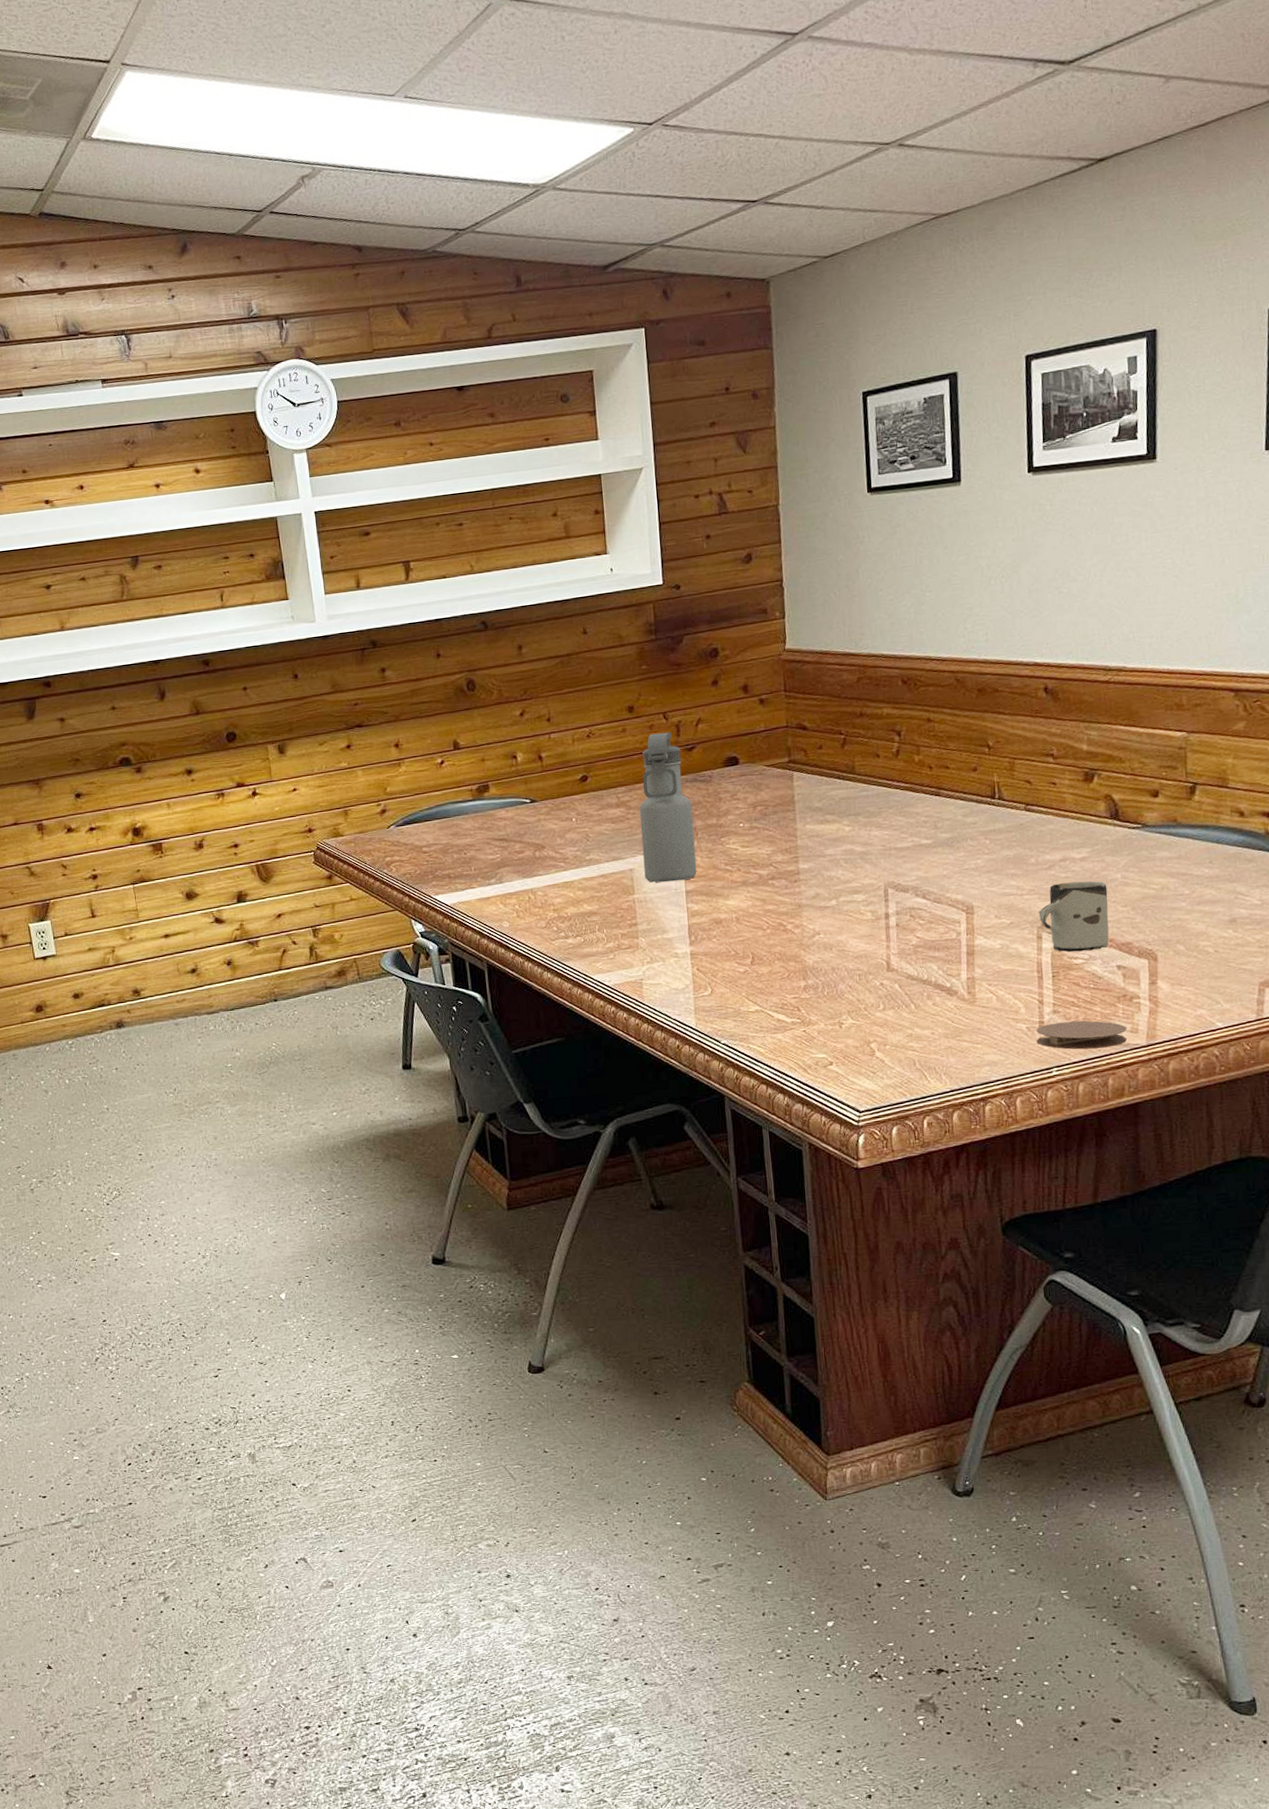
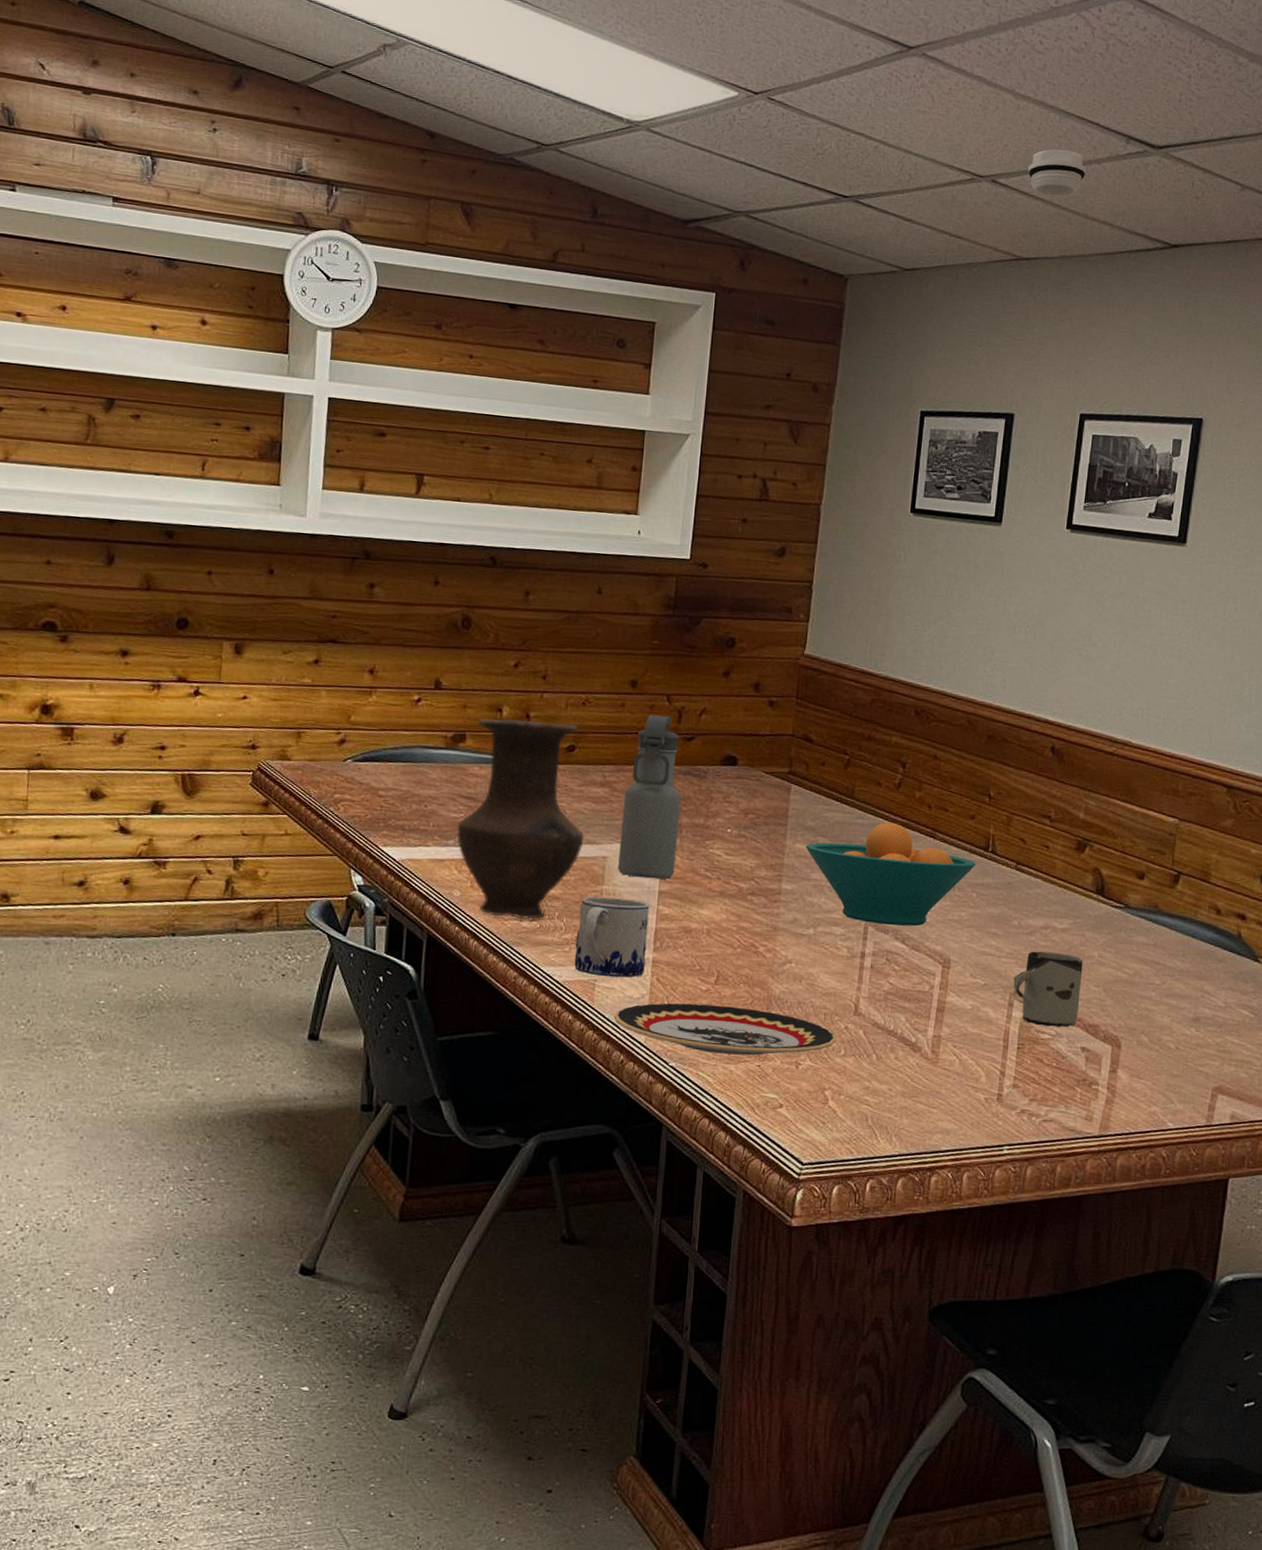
vase: none [496,757,610,938] -> present [457,718,584,920]
mug: none [616,902,685,976] -> present [574,896,650,979]
plate: none [663,981,874,1027] -> present [613,1003,837,1056]
fruit bowl: none [816,788,984,886] -> present [805,822,976,927]
smoke detector: none [934,91,996,145] -> present [1028,149,1087,197]
coaster: present [1036,1020,1128,1050] -> none [992,1097,1082,1133]

